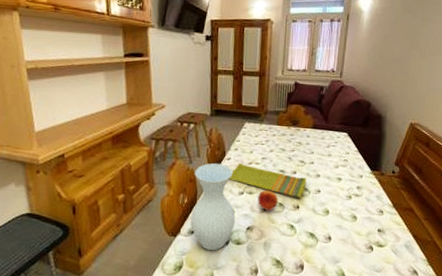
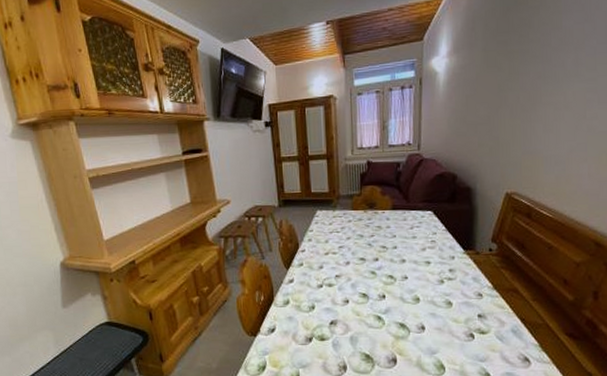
vase: present [190,163,236,251] -> none [268,256,317,349]
dish towel: present [229,163,307,198] -> none [305,254,391,287]
apple: present [258,190,279,211] -> none [339,280,362,303]

